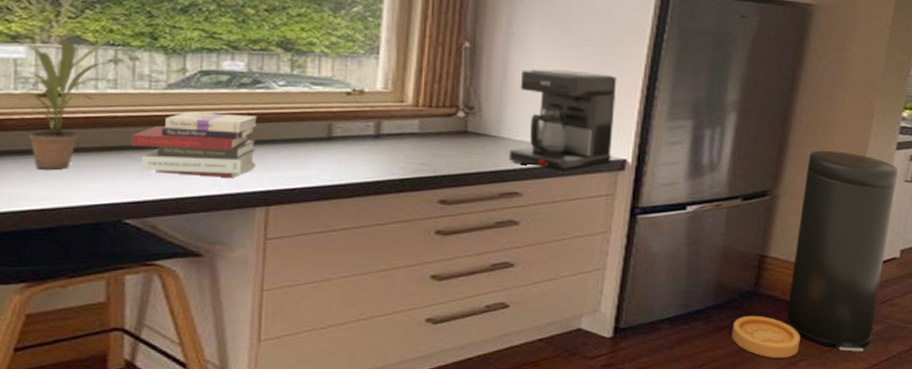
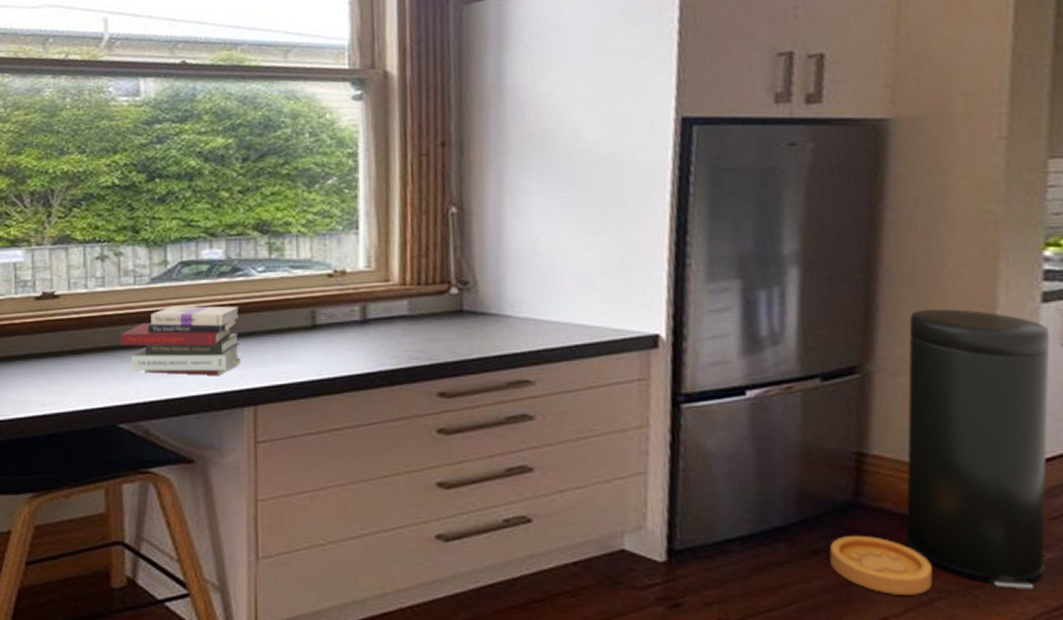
potted plant: present [15,34,121,169] -> none [16,230,107,374]
coffee maker: present [509,68,617,171] -> none [513,229,640,353]

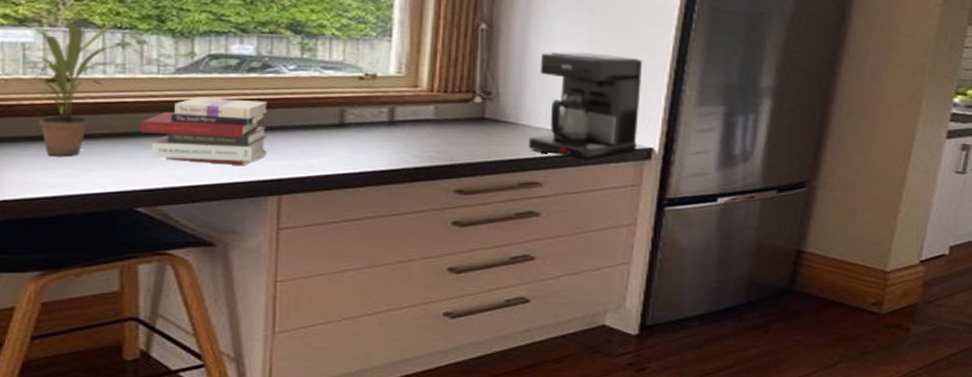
potted plant: none [16,230,107,374] -> present [24,17,128,156]
coffee maker: none [513,229,640,353] -> present [528,51,643,160]
pet bowl: present [829,535,933,595] -> none [765,314,839,359]
pedal bin: present [905,309,1051,591] -> none [824,139,949,355]

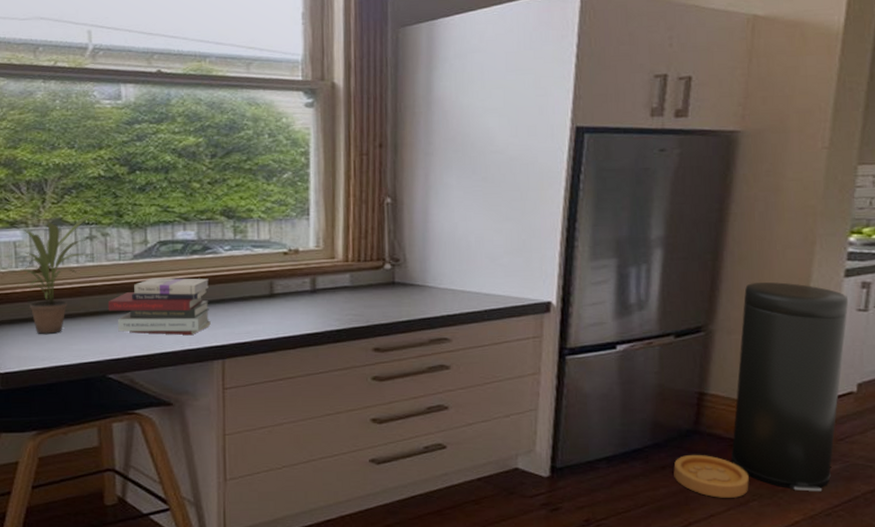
coffee maker: present [528,51,643,160] -> none [435,217,536,316]
pet bowl: none [765,314,839,359] -> present [673,454,749,498]
pedal bin: none [824,139,949,355] -> present [731,282,849,493]

